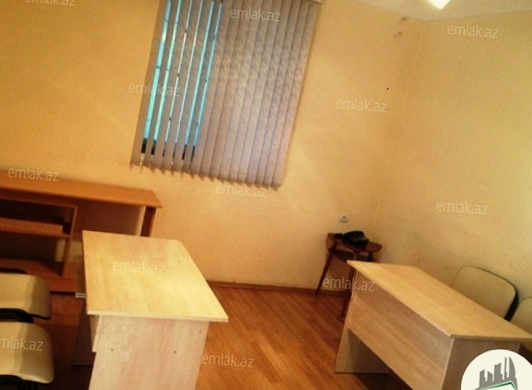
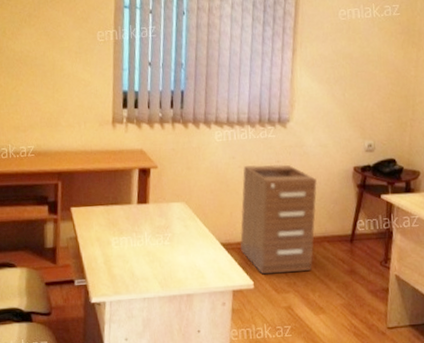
filing cabinet: none [221,218,295,314] -> present [239,164,317,275]

